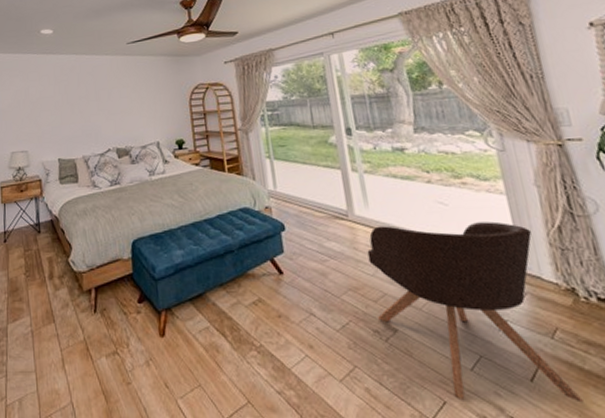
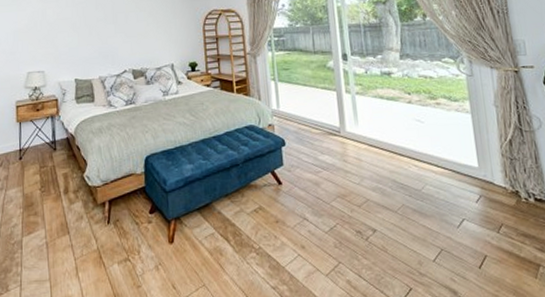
armchair: present [367,221,584,403] -> none [355,136,518,286]

